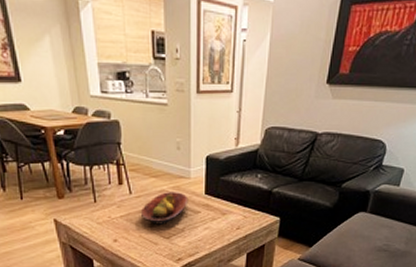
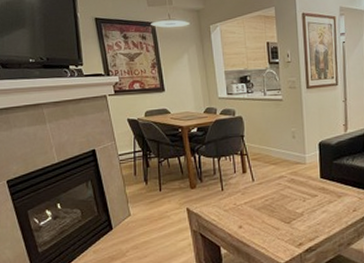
fruit bowl: present [140,192,189,225] -> none [262,177,306,210]

